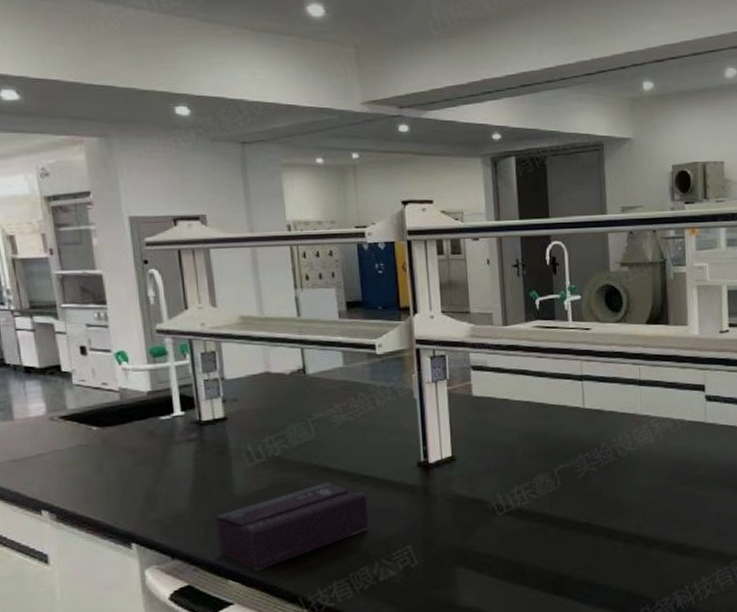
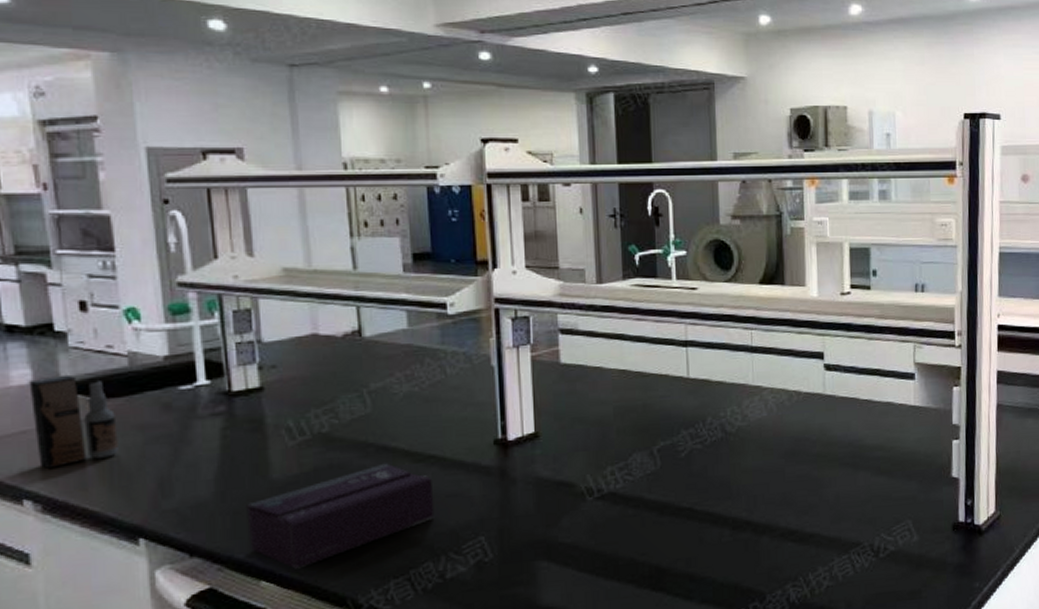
spray bottle: none [43,407,115,486] -> present [28,374,120,470]

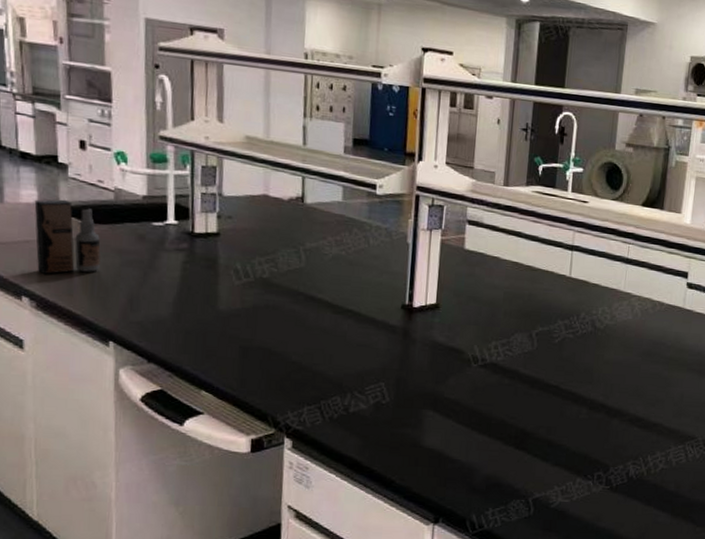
tissue box: present [246,463,435,569] -> none [196,310,348,385]

